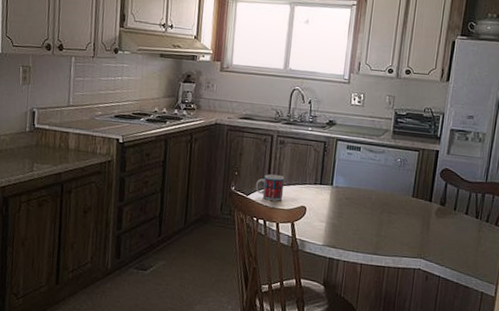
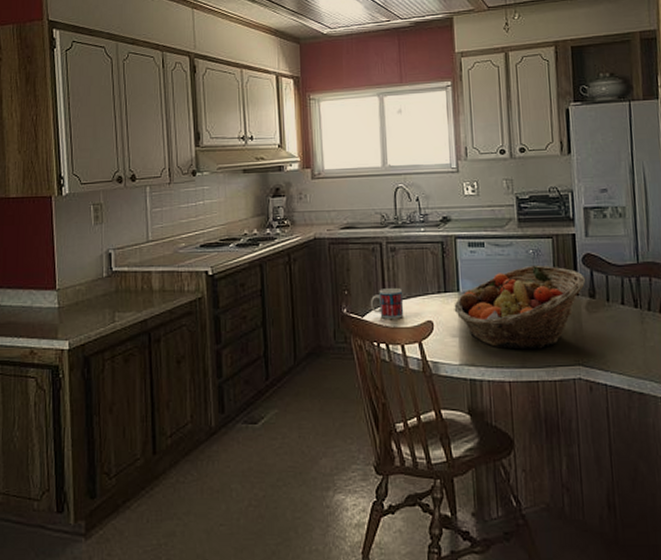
fruit basket: none [325,171,440,242] -> present [454,264,585,350]

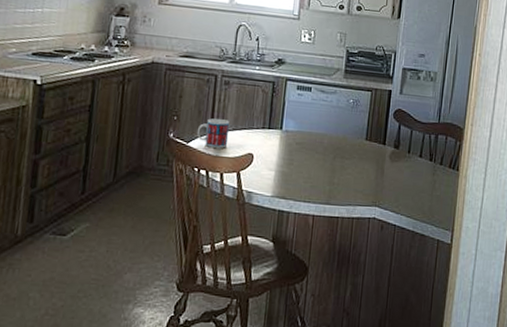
fruit basket: present [454,264,585,350] -> none [274,113,393,189]

